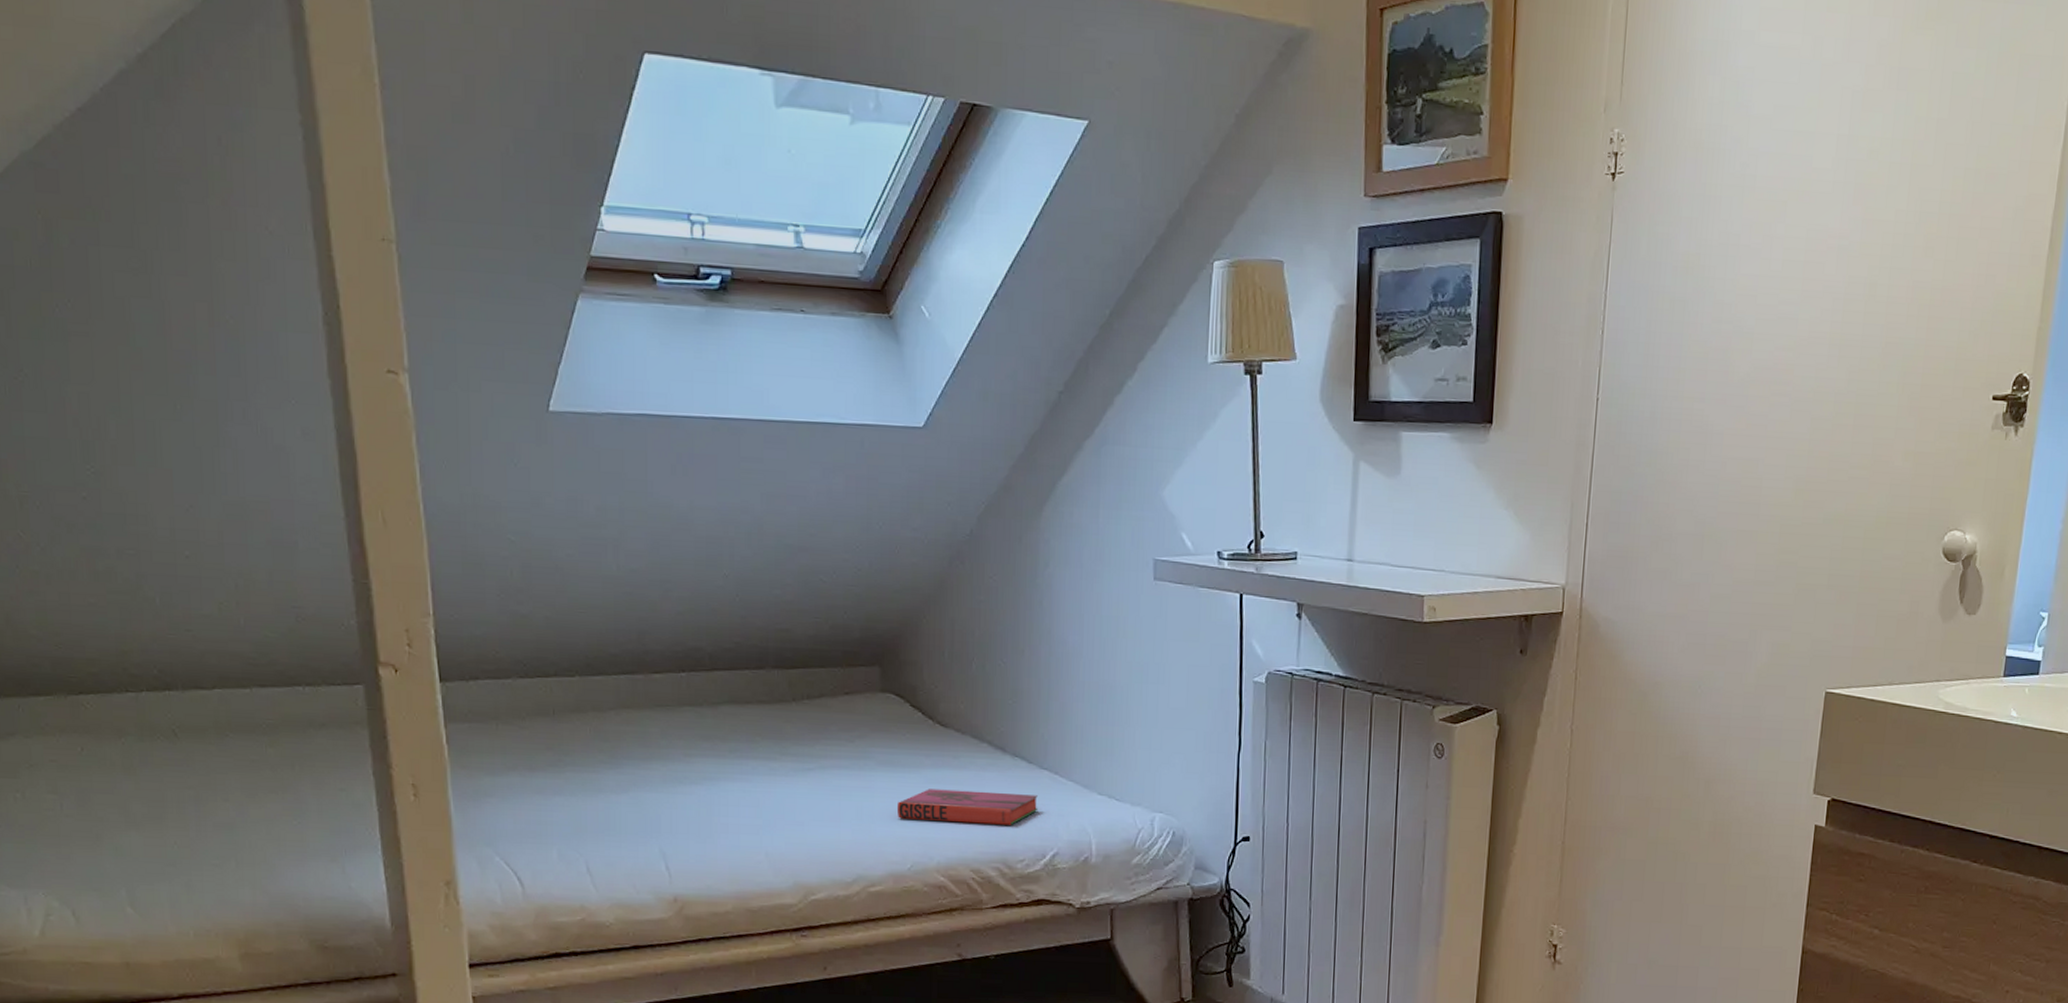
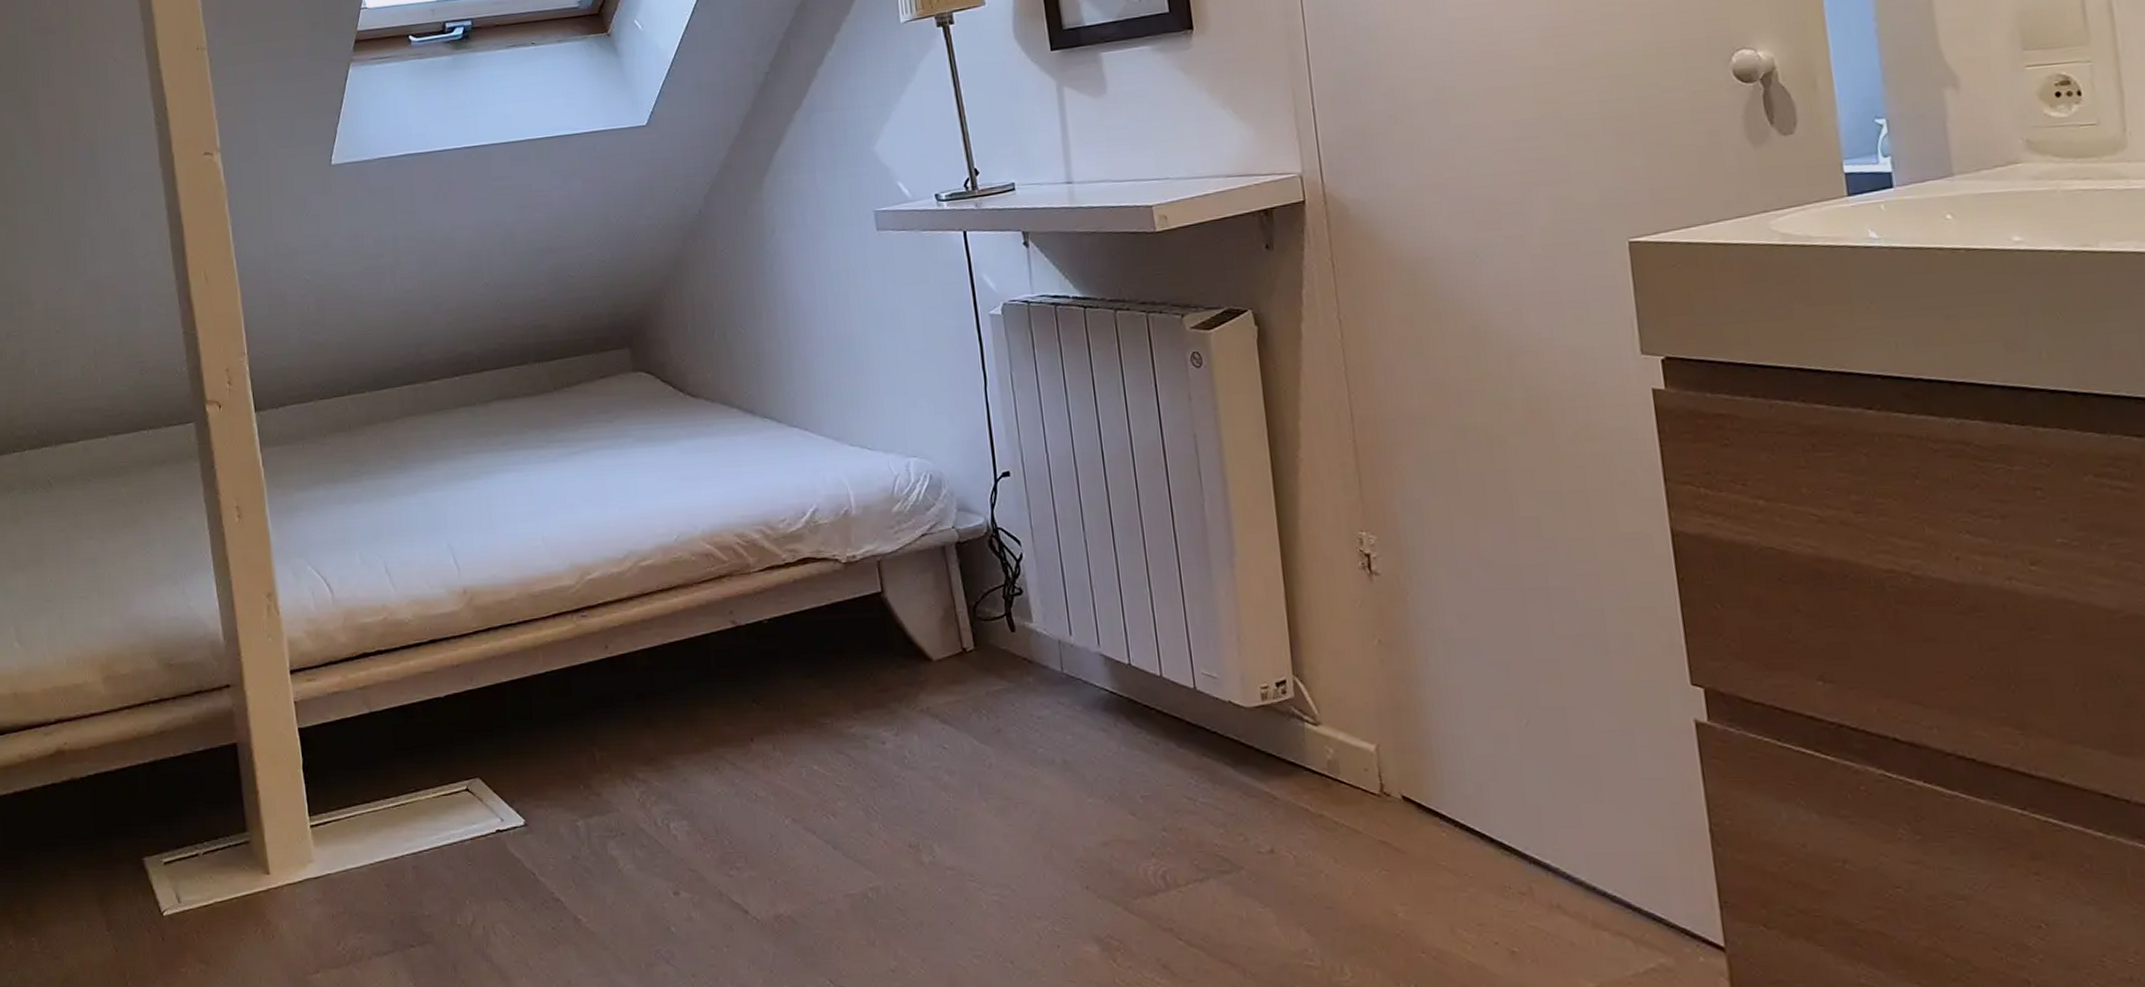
hardback book: present [896,789,1039,825] -> none [658,453,793,491]

